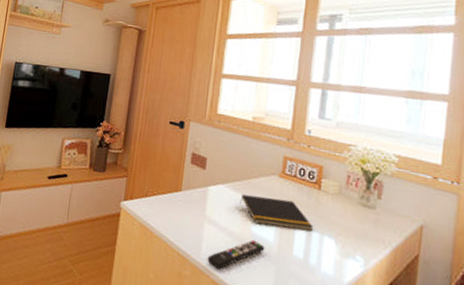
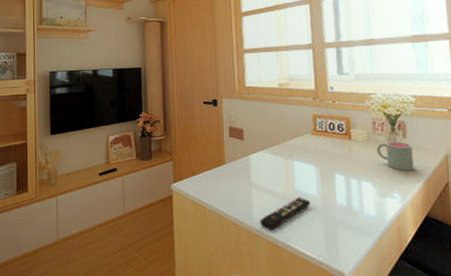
notepad: present [240,194,314,231] -> none [280,154,351,182]
mug: none [346,199,386,236] -> present [376,141,415,171]

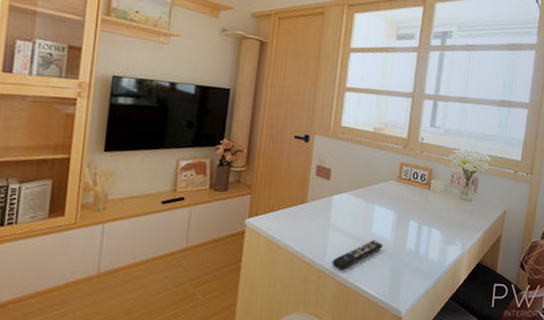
mug: present [376,141,415,171] -> none [450,194,480,223]

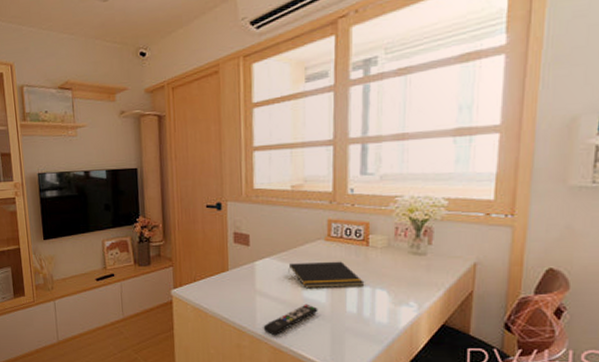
notepad: none [361,200,424,226] -> present [288,261,365,289]

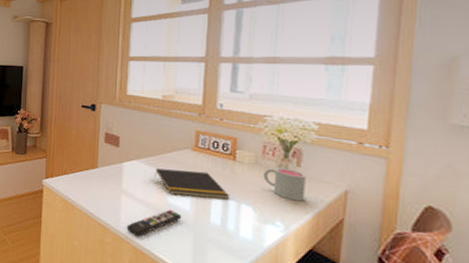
mug: none [396,248,437,280] -> present [263,168,306,202]

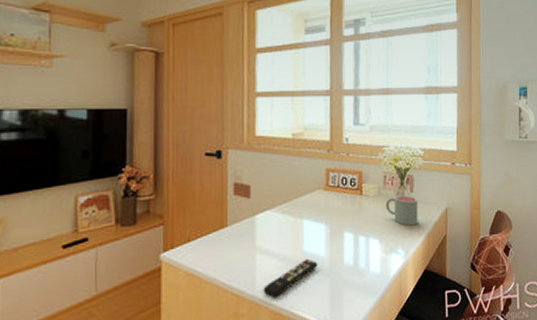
notepad: present [154,168,230,199] -> none [289,211,360,242]

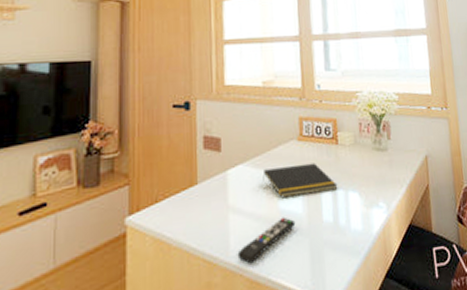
notepad: none [289,211,360,242] -> present [263,163,338,199]
mug: present [385,195,418,226] -> none [363,143,398,177]

